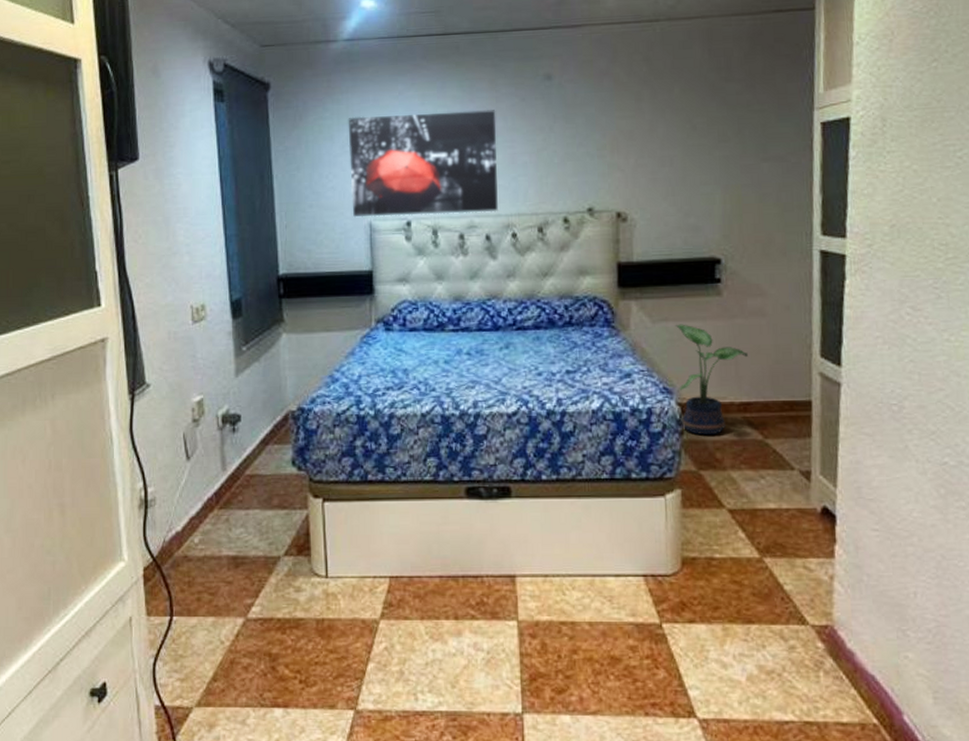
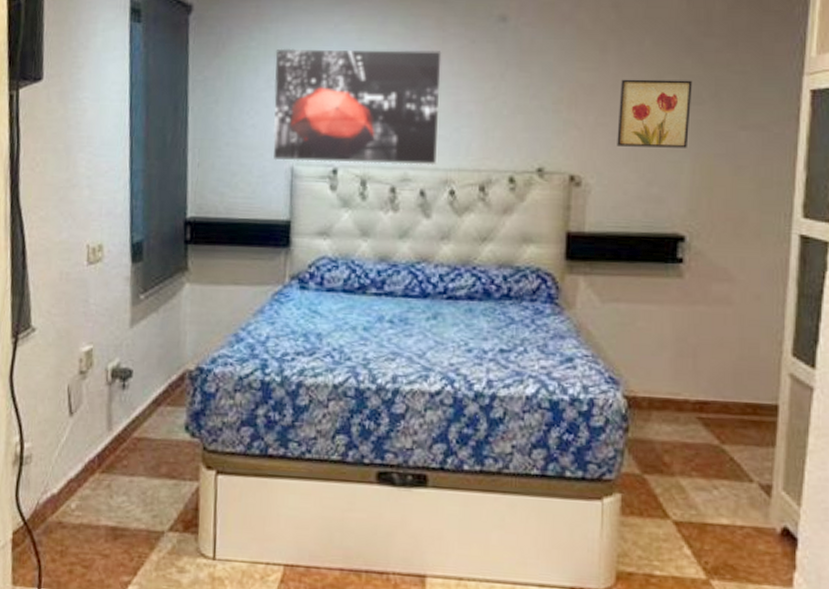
wall art: none [655,121,719,184] -> present [617,79,693,148]
potted plant: present [675,324,748,436] -> none [627,306,708,435]

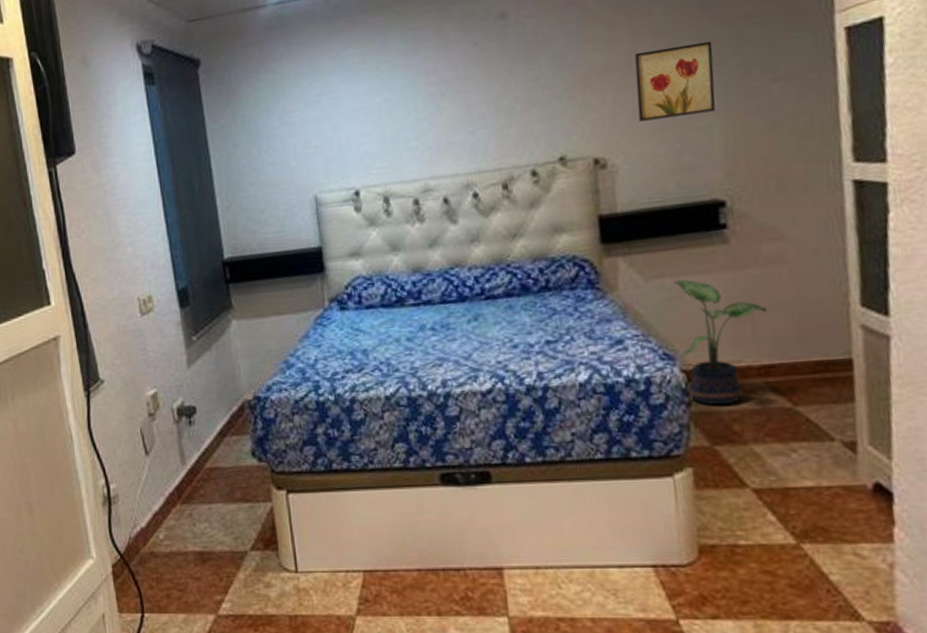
wall art: present [273,48,442,165] -> none [283,59,455,192]
potted plant: none [627,306,708,435] -> present [673,279,767,405]

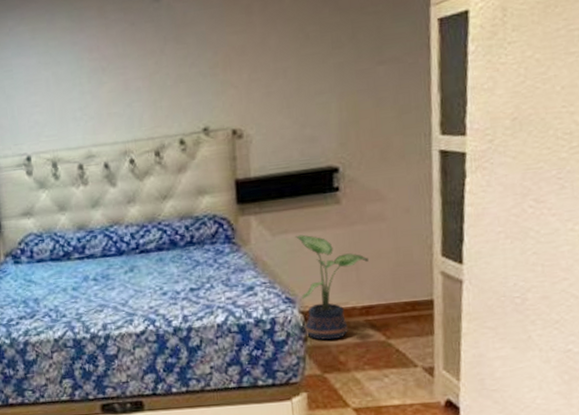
wall art: present [634,41,716,122] -> none [267,27,333,97]

